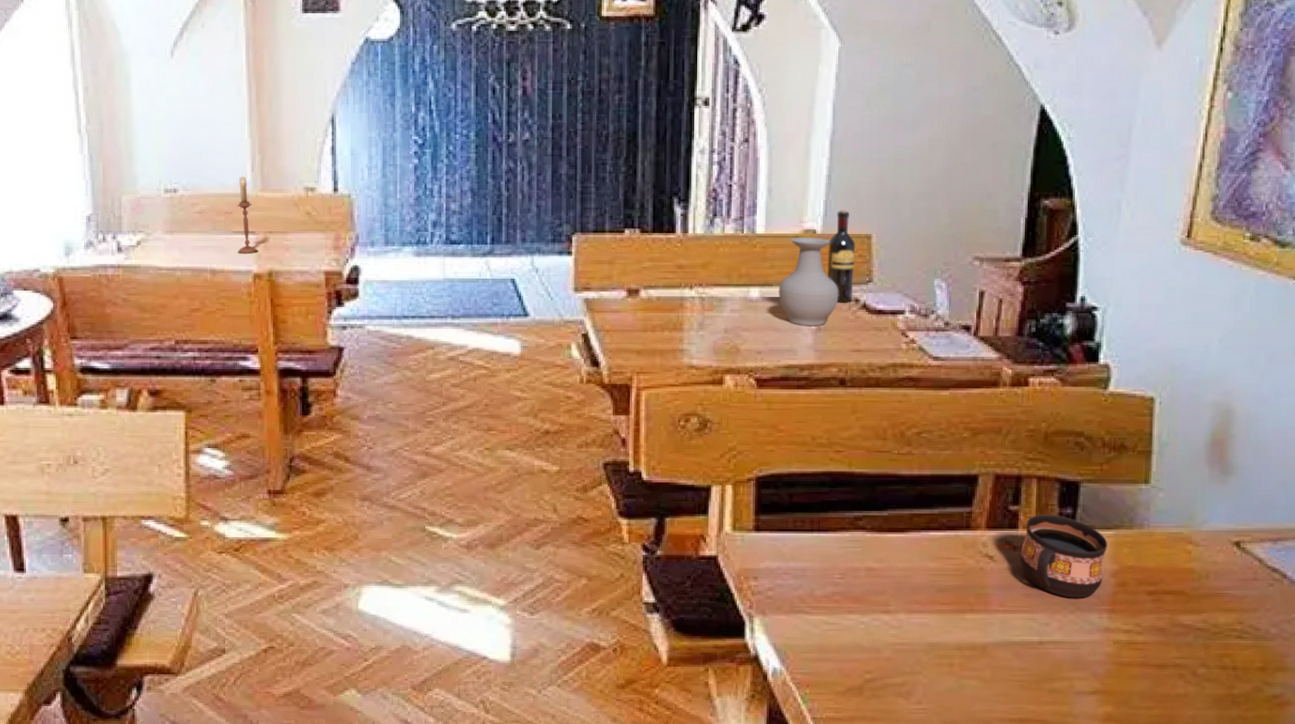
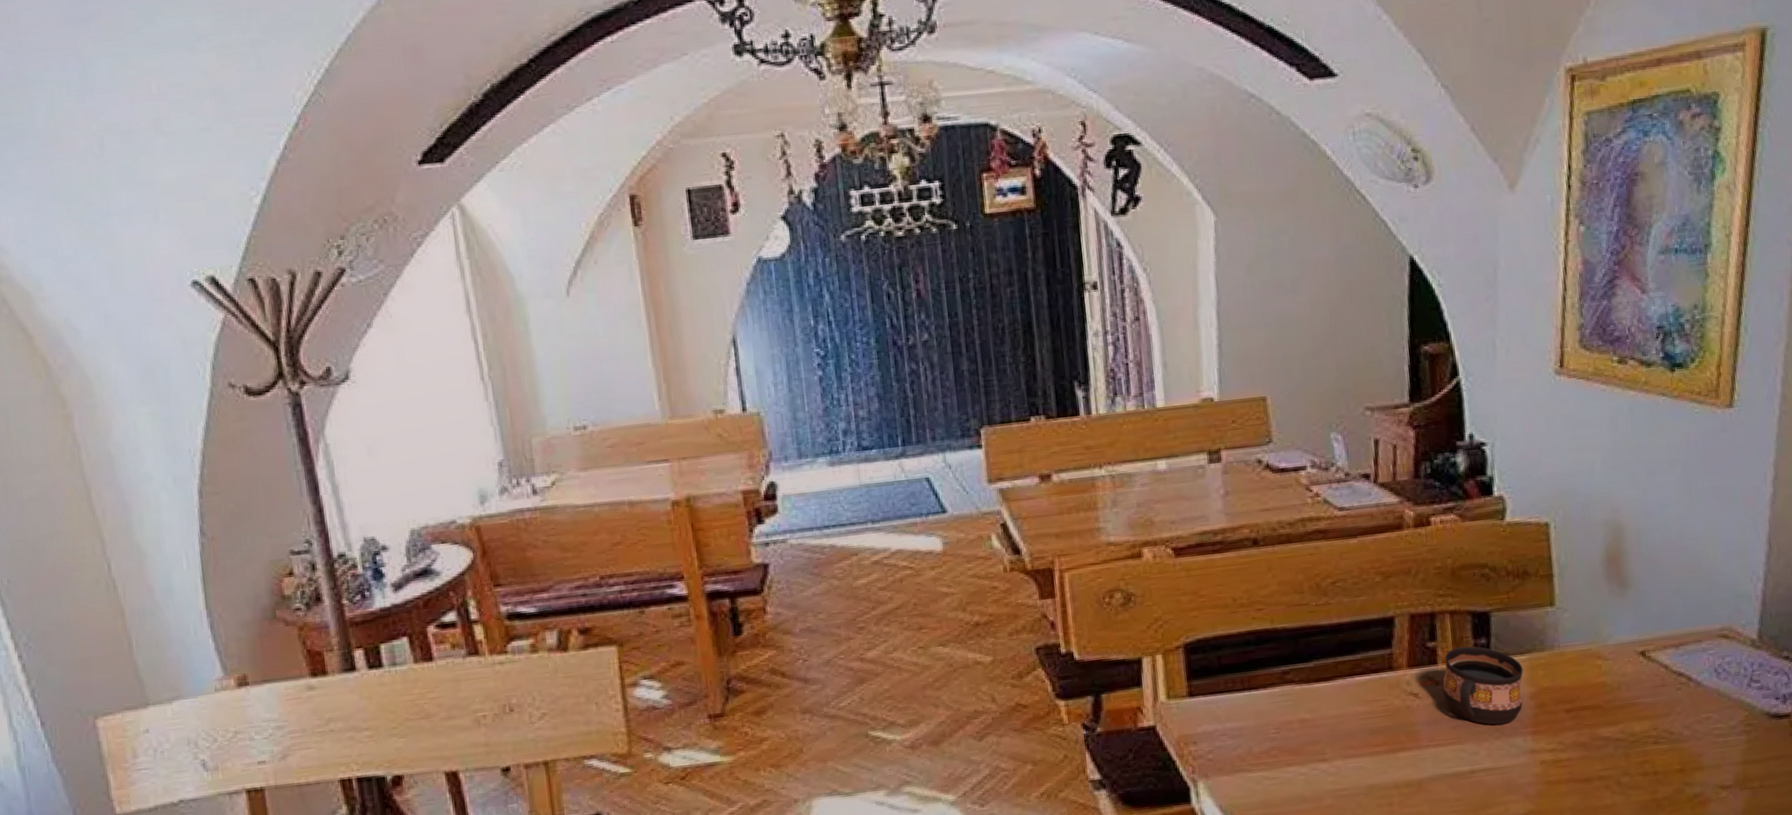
candlestick: present [237,175,258,254] -> none [647,404,674,483]
vase: present [778,237,839,327] -> none [1184,405,1243,492]
wine bottle: present [826,210,856,303] -> none [1226,376,1256,466]

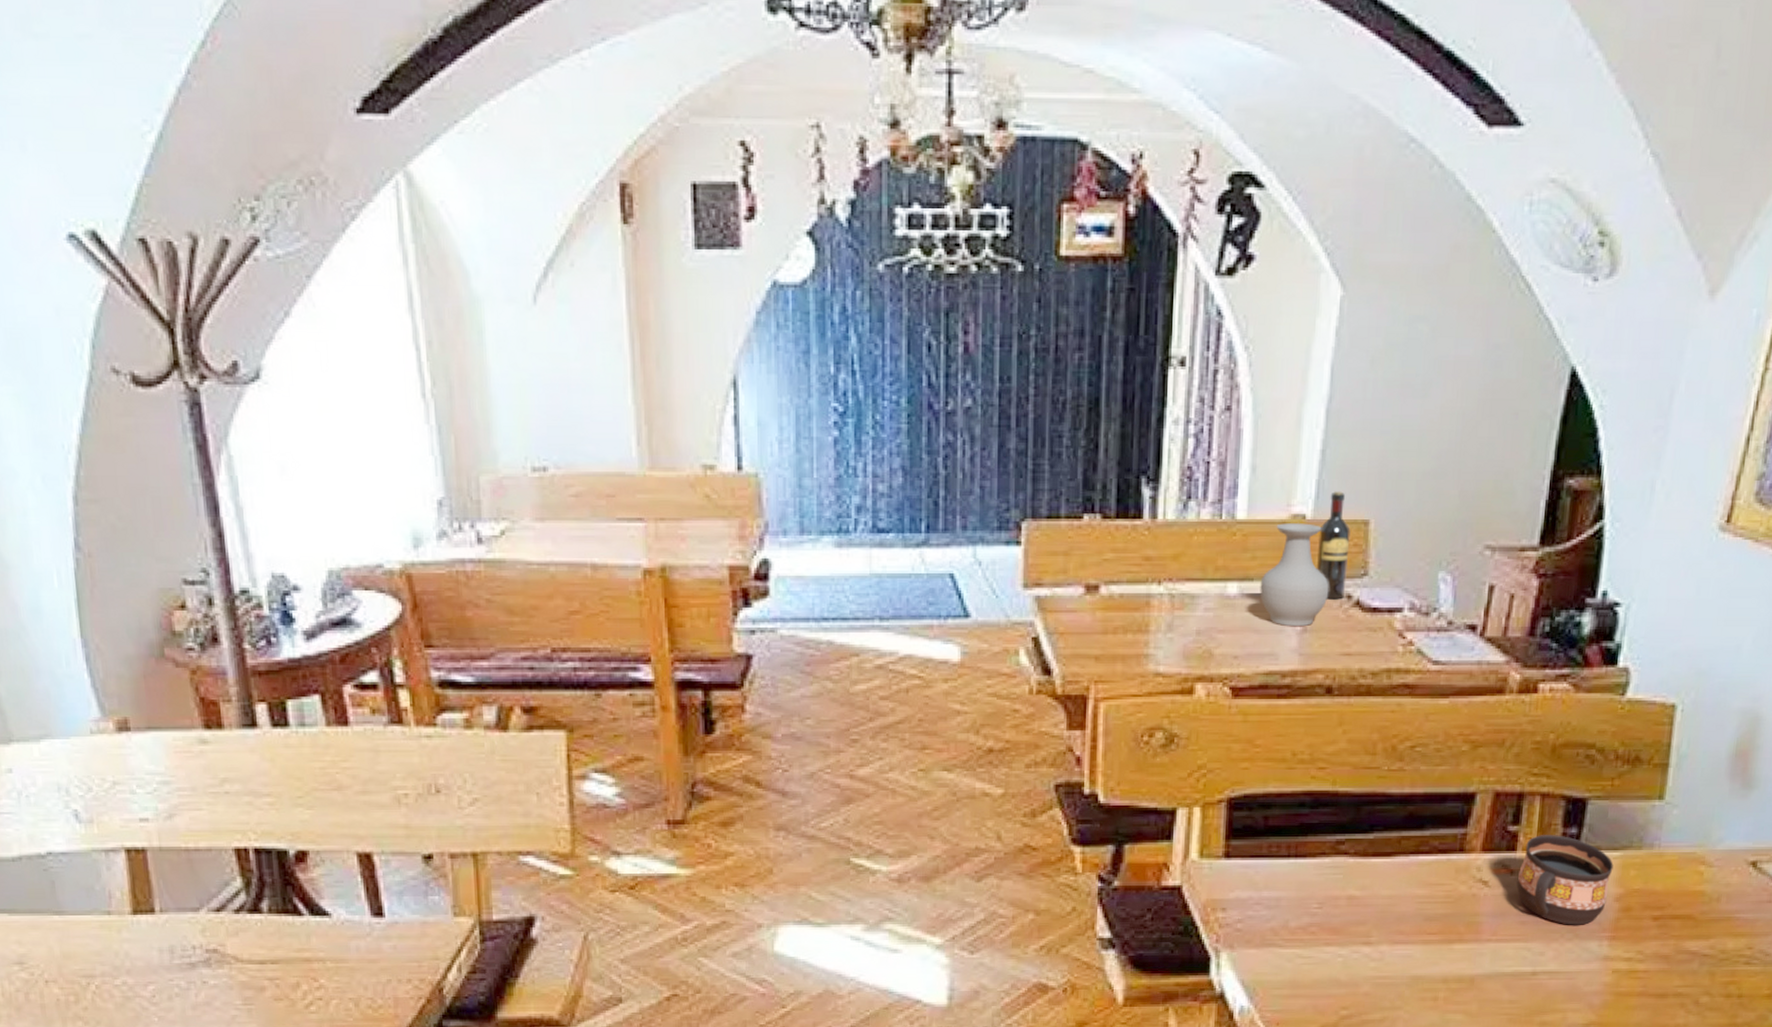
vase: none [1184,405,1243,492] -> present [1260,523,1329,627]
wine bottle: none [1226,376,1256,466] -> present [1316,491,1351,600]

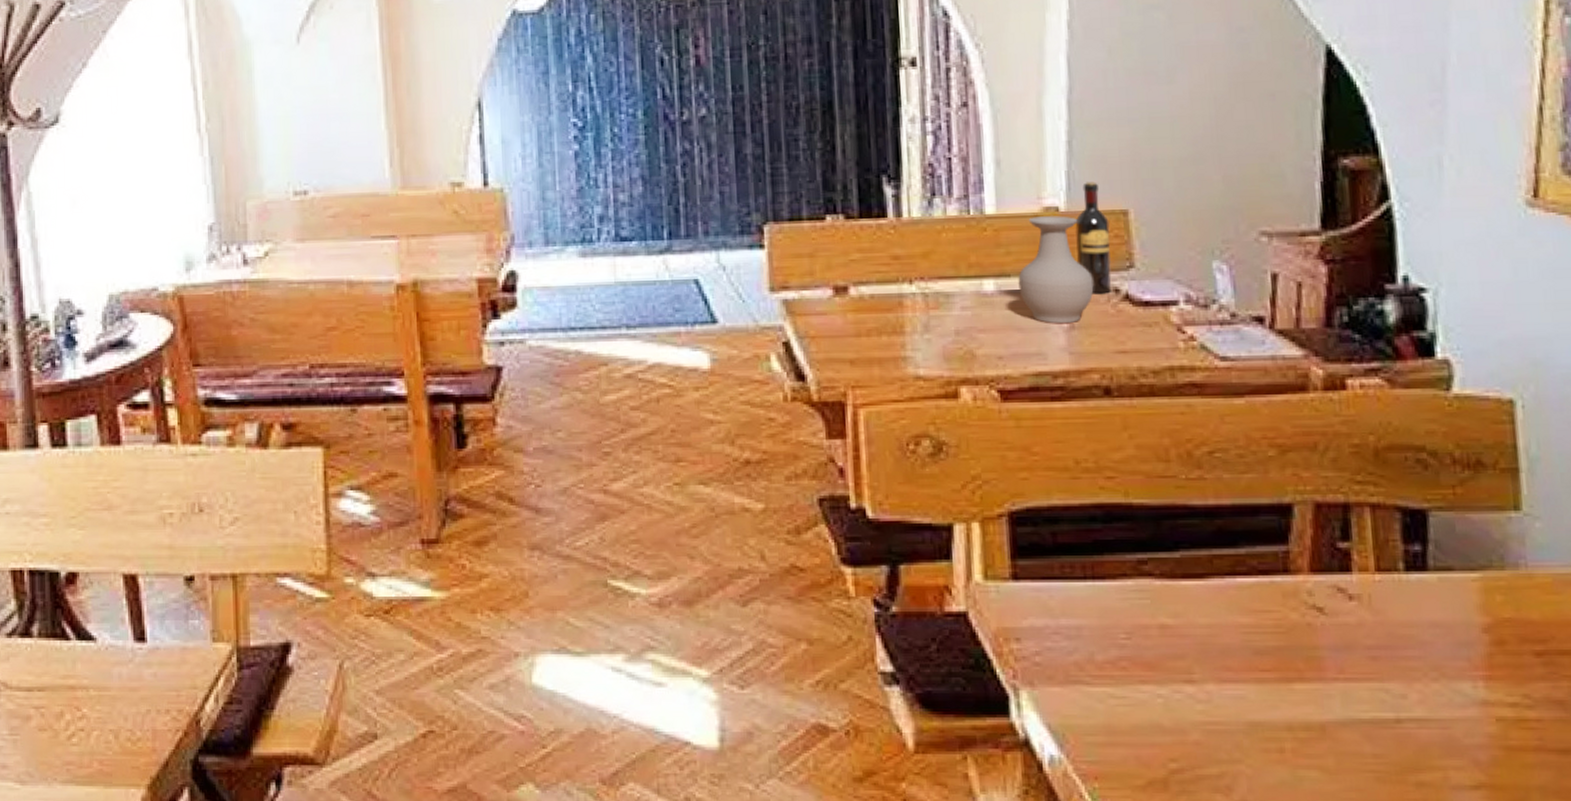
cup: present [1516,835,1614,925] -> none [1358,553,1474,662]

